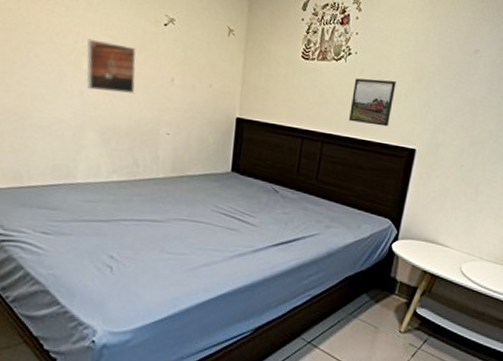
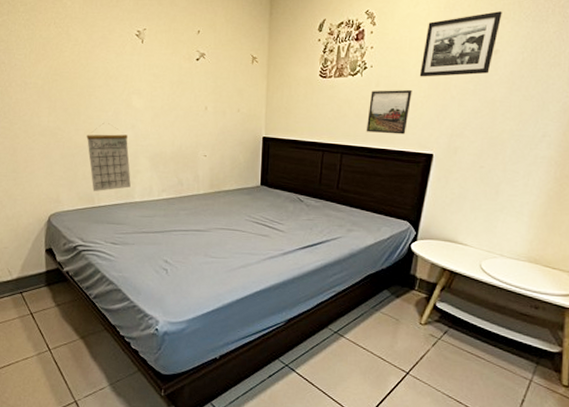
calendar: none [19,86,74,169] -> present [86,123,131,192]
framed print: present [86,39,136,94] -> none [134,79,176,123]
picture frame: none [403,12,482,72] -> present [419,11,502,77]

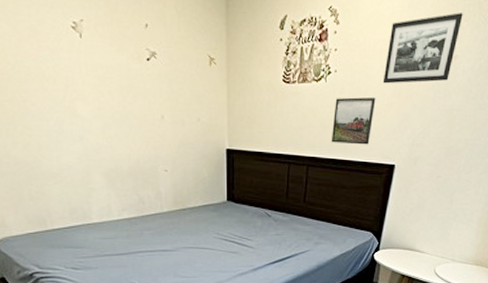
calendar: present [86,123,131,192] -> none [27,135,86,214]

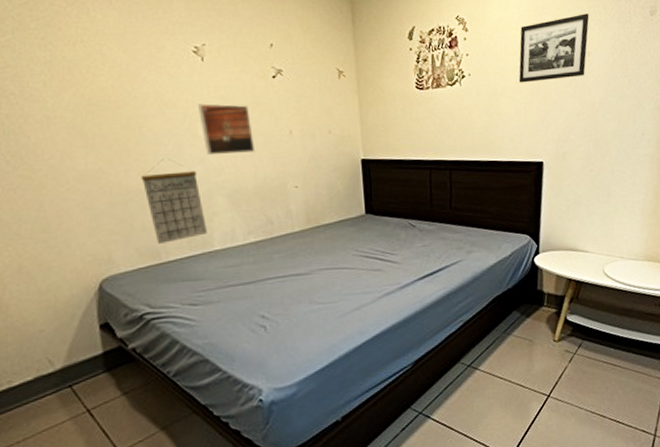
calendar: none [27,135,86,214] -> present [141,159,207,245]
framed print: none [76,82,130,135] -> present [197,103,256,156]
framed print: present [331,97,376,145] -> none [472,96,515,145]

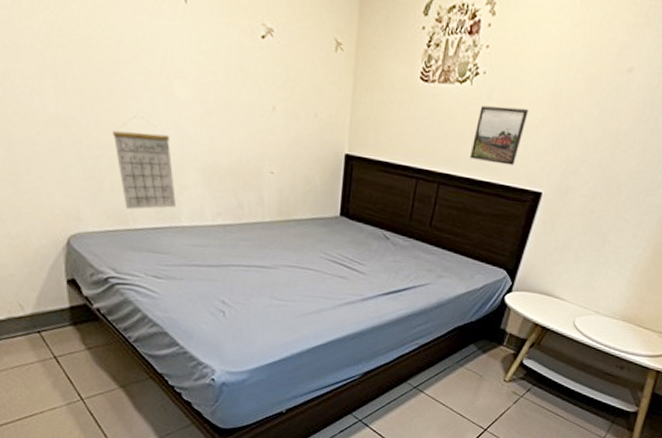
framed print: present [197,103,256,156] -> none [176,56,234,125]
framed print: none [472,96,515,145] -> present [469,105,529,166]
picture frame: present [518,14,589,83] -> none [539,14,646,97]

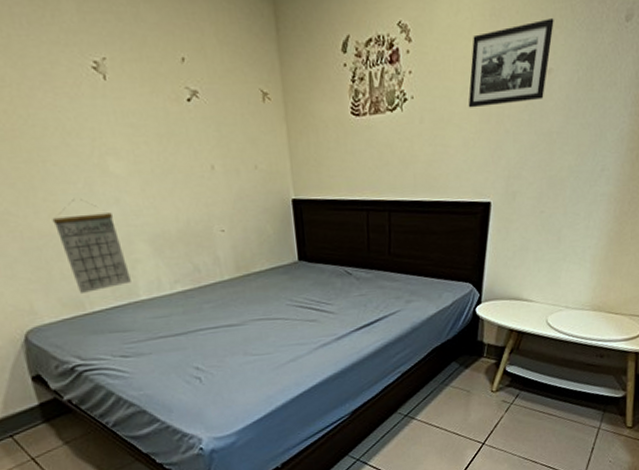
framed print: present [469,105,529,166] -> none [414,124,462,182]
picture frame: none [539,14,646,97] -> present [468,19,554,108]

